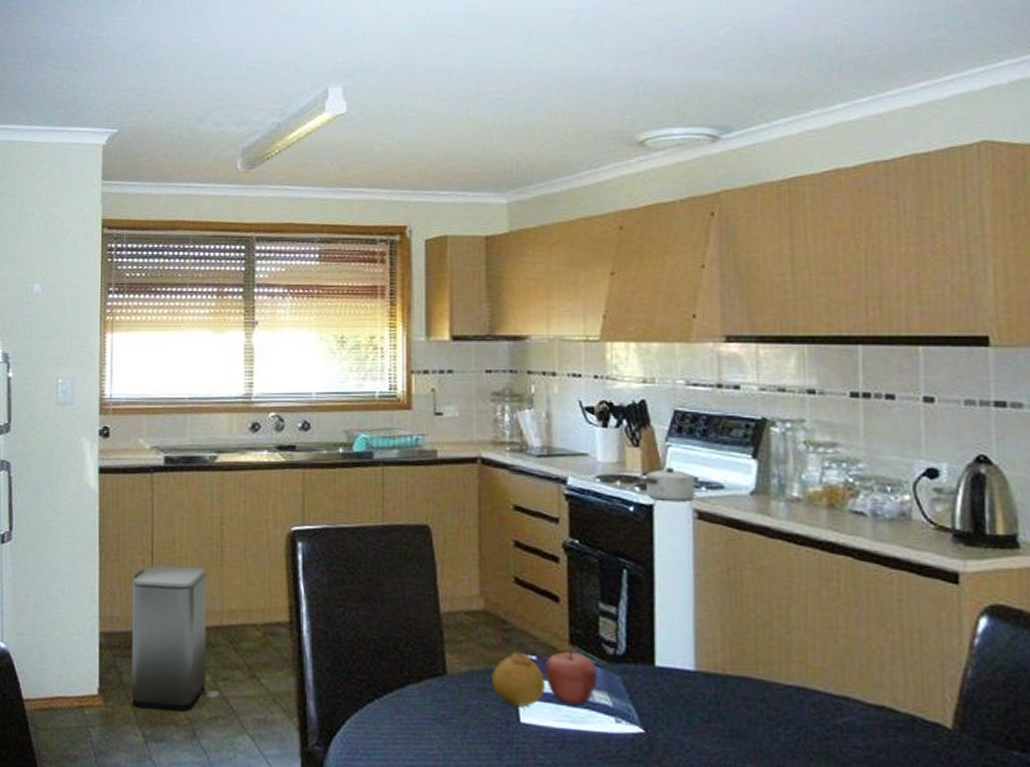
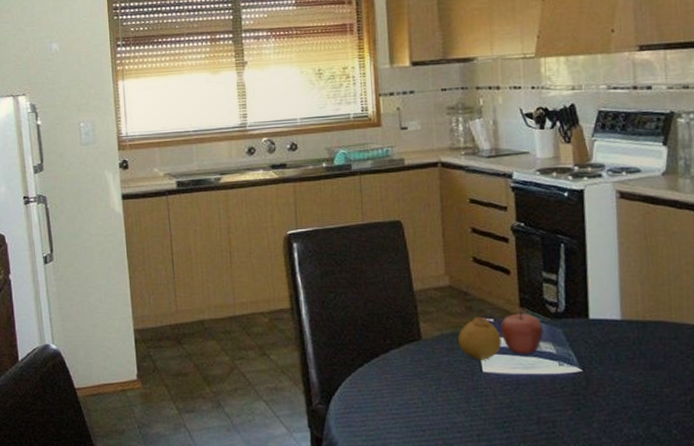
pedal bin: present [131,564,220,712] -> none [158,270,238,387]
cooking pot: present [641,466,700,501] -> none [573,157,621,186]

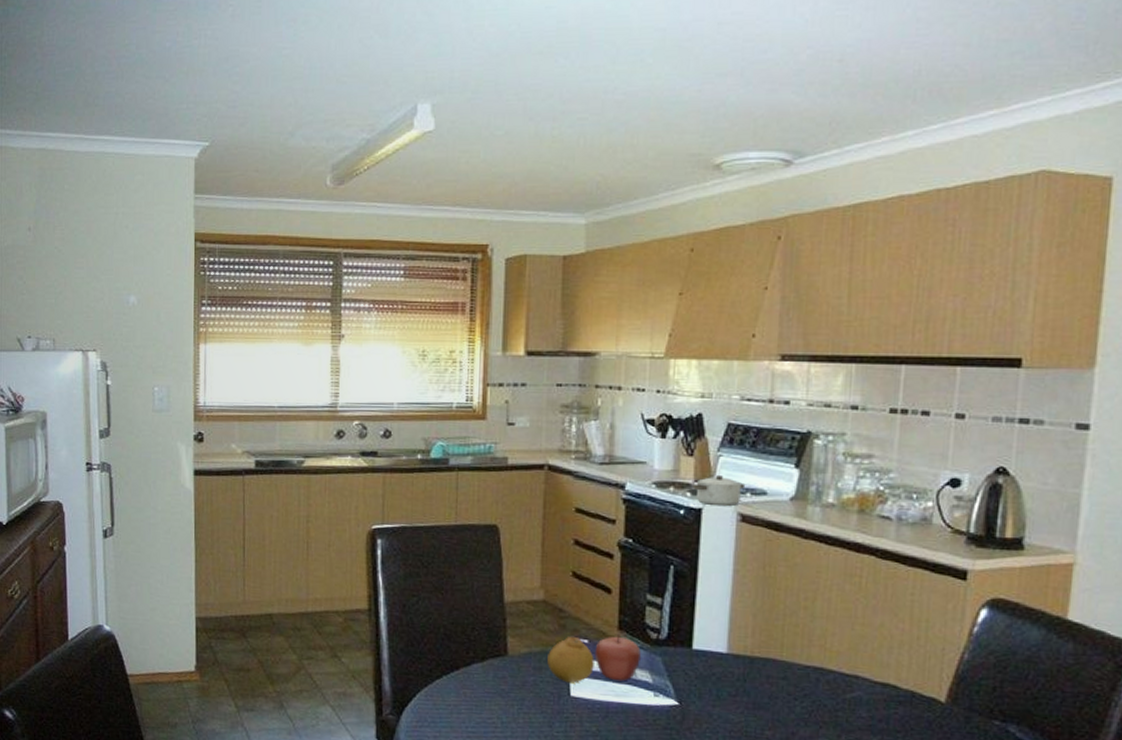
cooking pot: none [573,157,621,186] -> present [693,474,746,506]

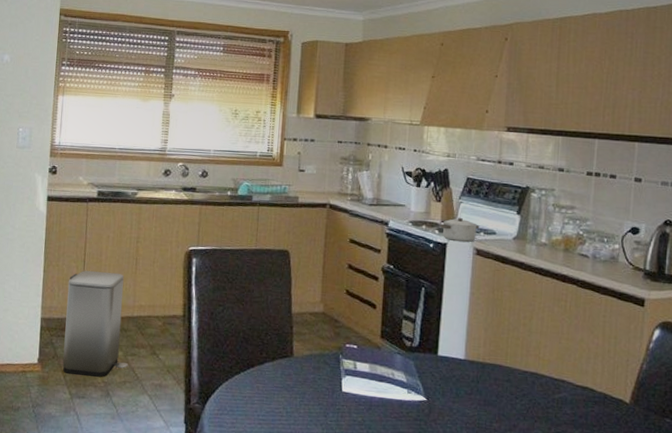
pedal bin: none [225,558,305,686] -> present [62,270,129,377]
fruit: present [547,637,594,683] -> none [324,343,362,381]
fruit: present [594,633,641,681] -> none [362,341,398,380]

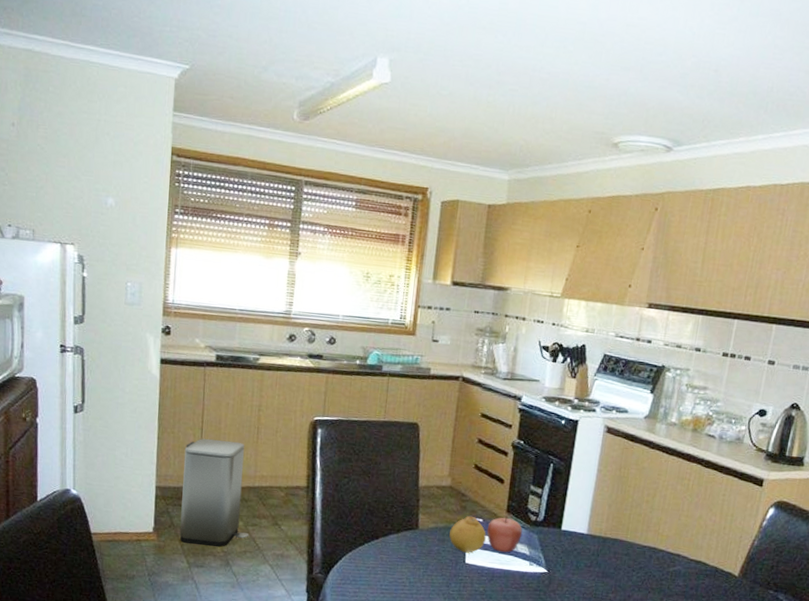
fruit: none [324,343,362,381] -> present [449,516,486,553]
fruit: none [362,341,398,380] -> present [487,515,523,553]
cooking pot: present [440,217,480,242] -> none [573,394,613,420]

